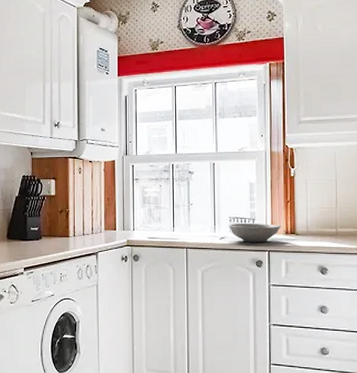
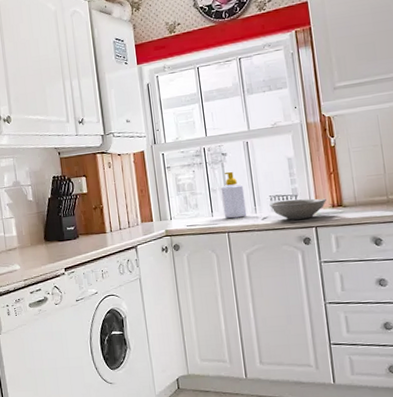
soap bottle: none [184,189,206,235] -> present [221,171,247,219]

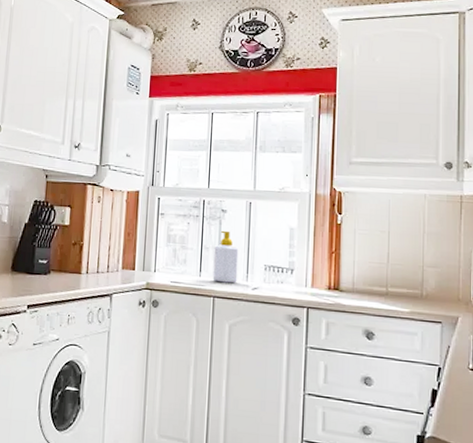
bowl: present [269,198,326,220] -> none [263,272,323,297]

